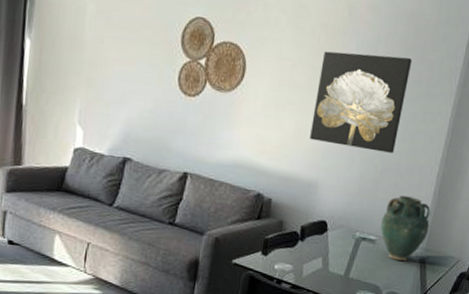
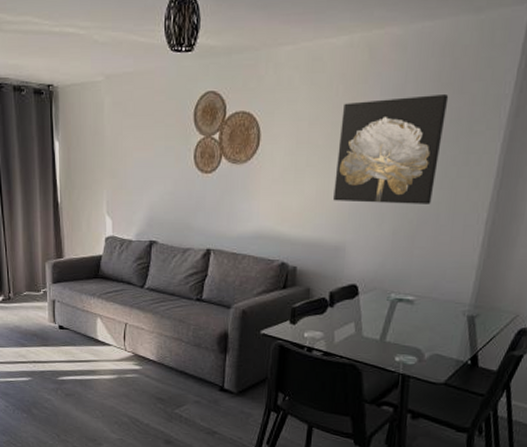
vase: present [380,195,431,262] -> none [419,250,479,321]

